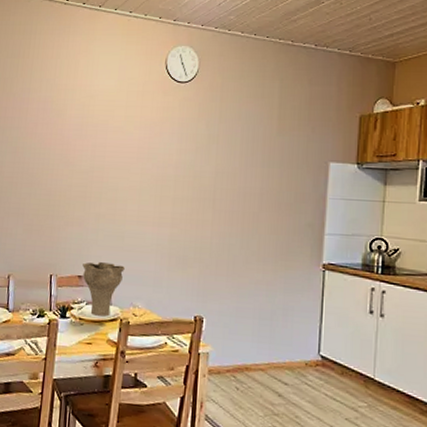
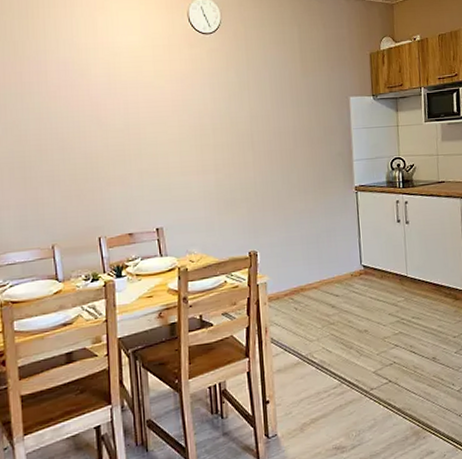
vase: present [82,262,125,317] -> none [132,216,175,269]

